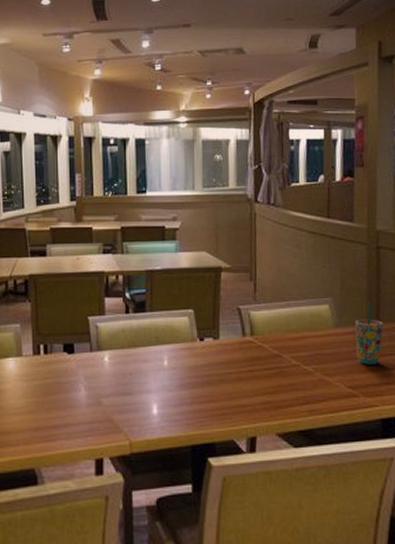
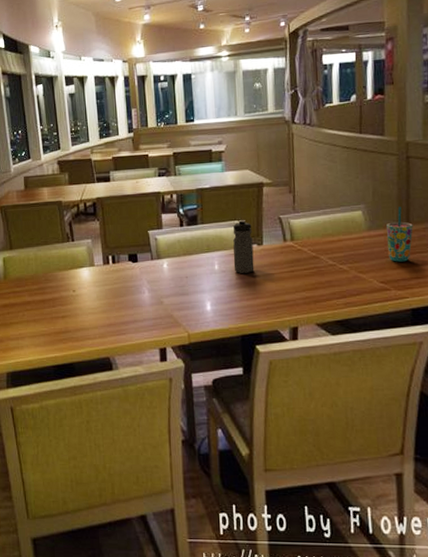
water bottle: none [185,308,209,371] -> present [233,219,254,273]

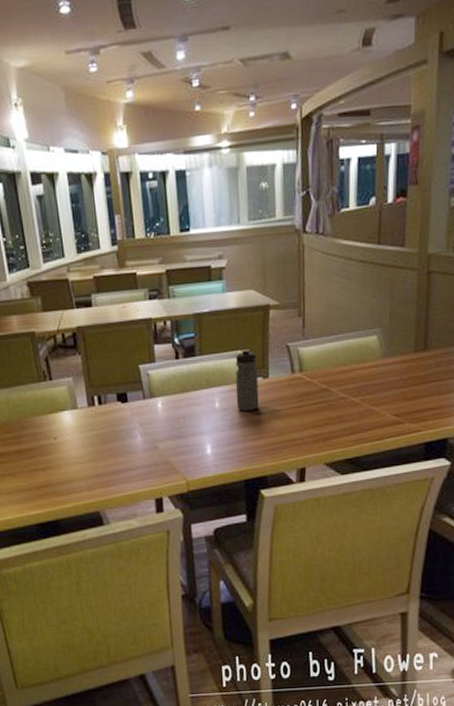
cup: present [387,207,413,262] -> none [402,330,431,392]

